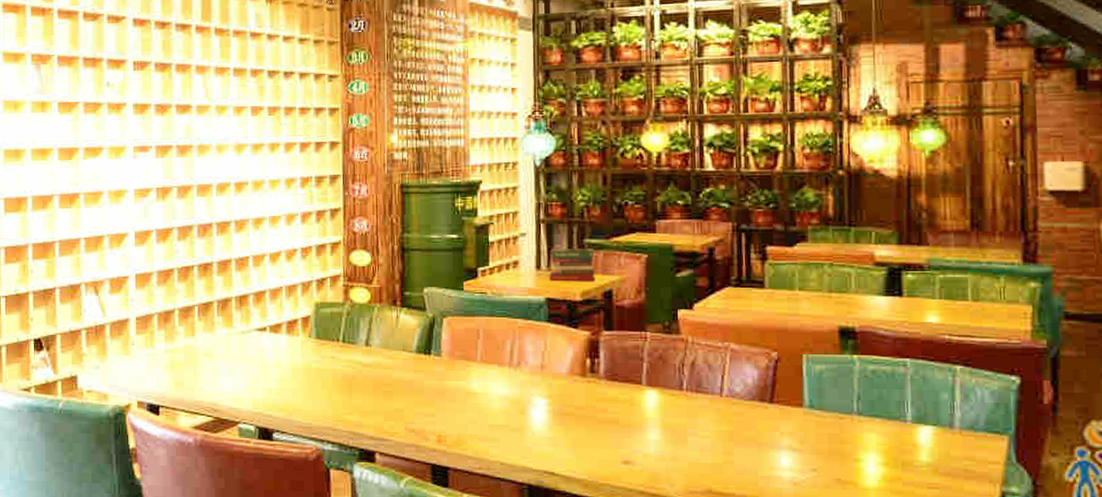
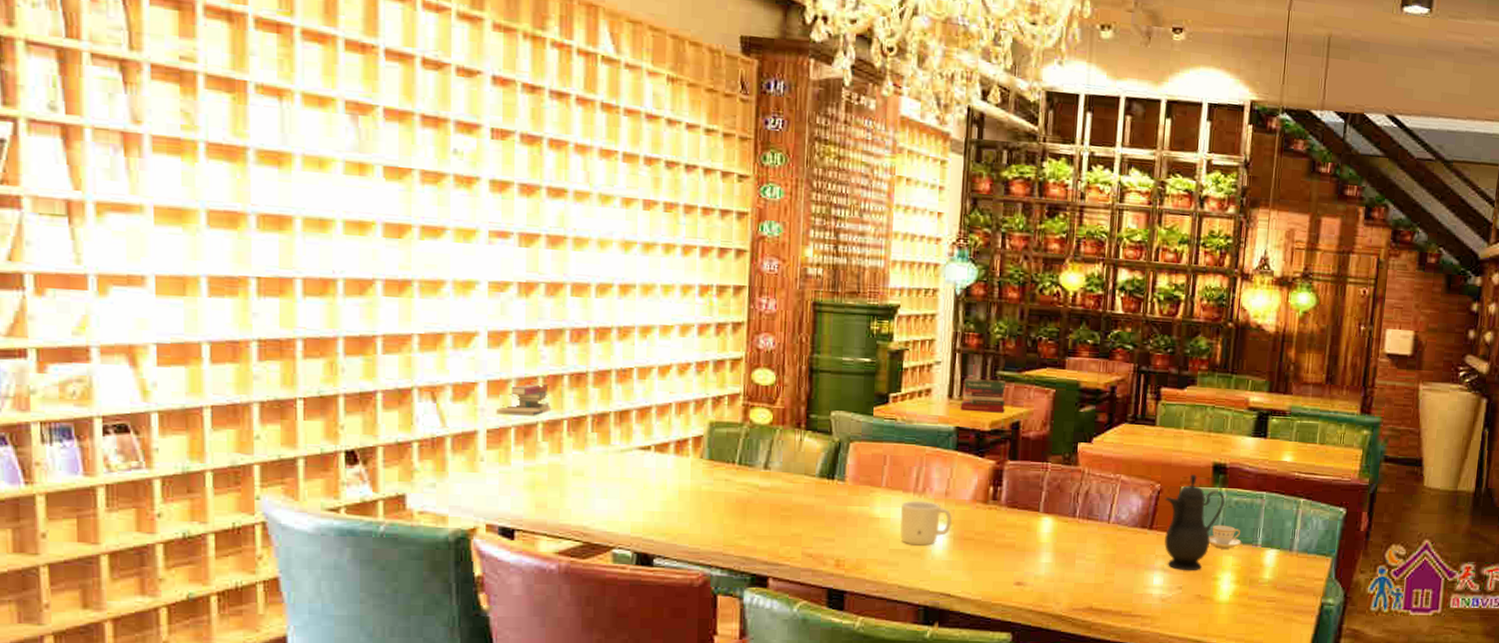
books: none [143,274,185,304] -> present [496,382,552,416]
mug: none [497,374,551,421] -> present [899,500,953,546]
coffeepot: none [784,341,860,451] -> present [1164,474,1226,571]
teacup: none [843,397,886,426] -> present [1208,524,1242,549]

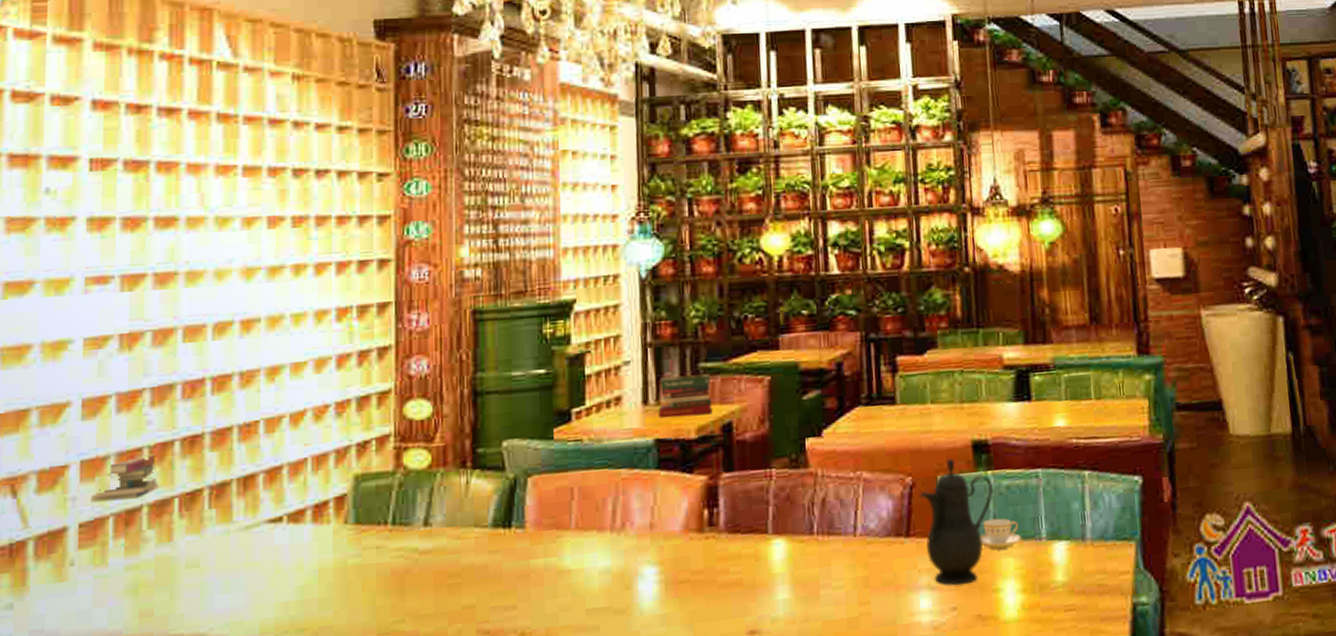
mug: present [899,500,953,546] -> none [596,539,662,600]

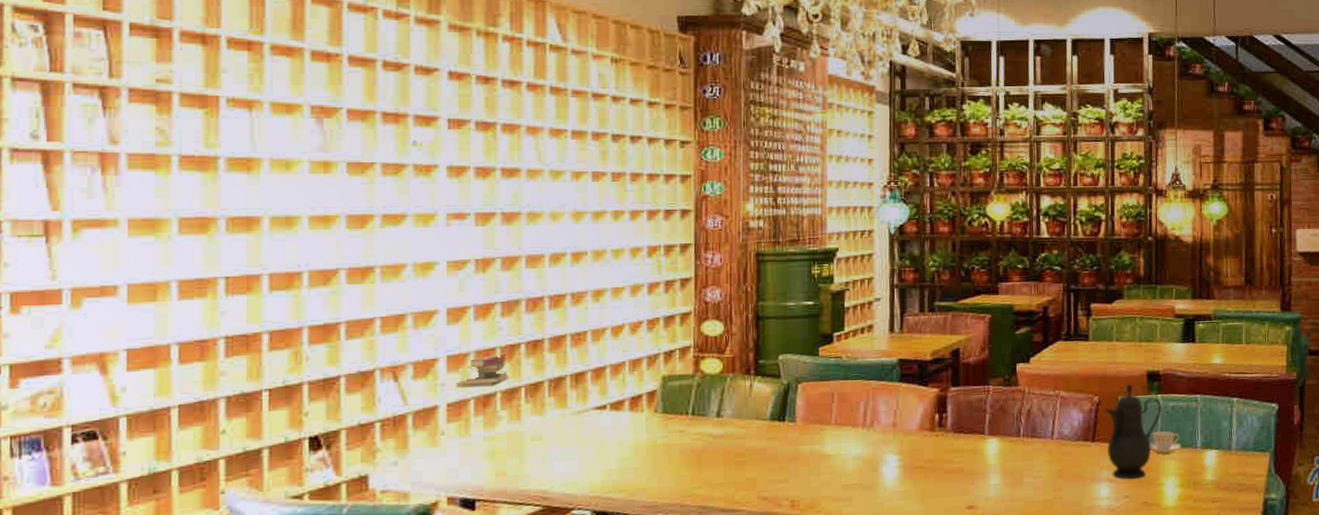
books: present [658,374,713,419] -> none [902,311,944,344]

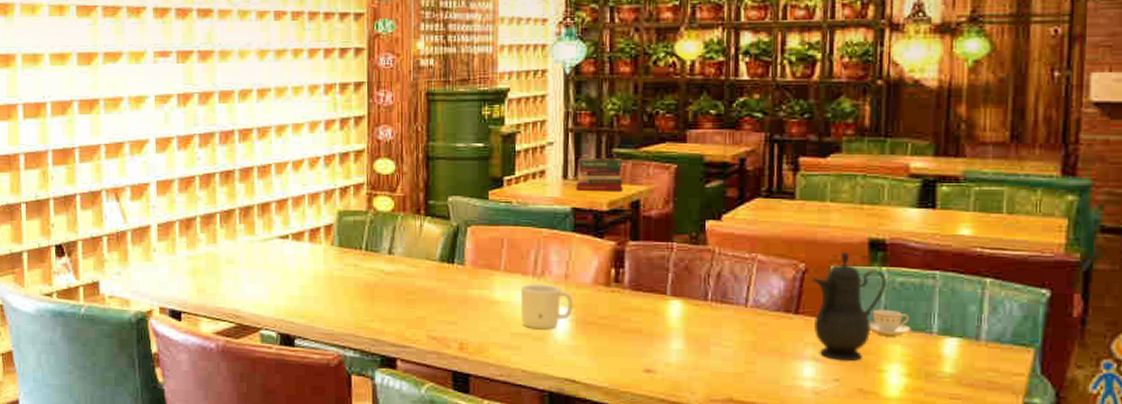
books: present [456,353,510,388] -> none [164,181,207,211]
mug: none [851,434,902,479] -> present [520,283,574,330]
books: none [902,311,944,344] -> present [576,158,623,192]

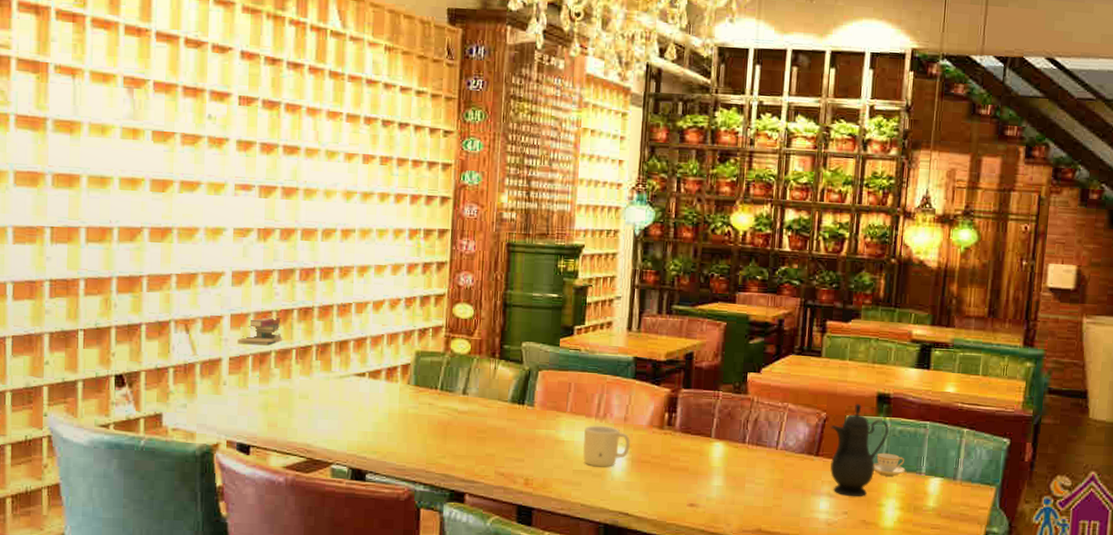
books: none [164,181,207,211] -> present [237,316,283,346]
books: present [576,158,623,192] -> none [638,312,681,345]

